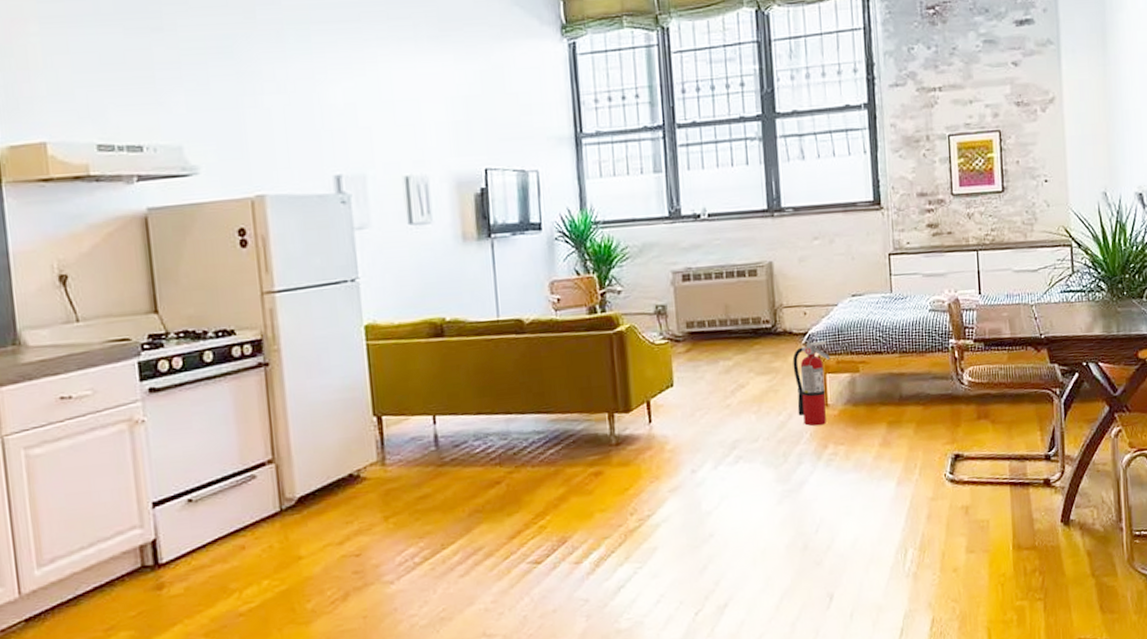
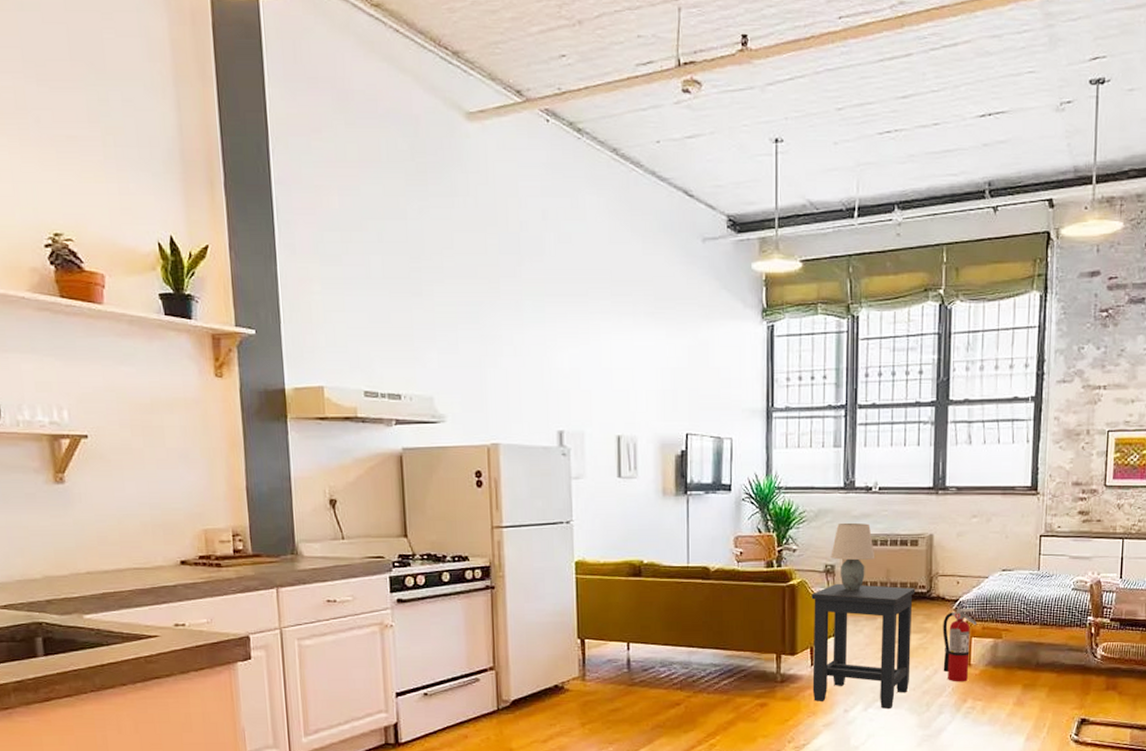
side table: none [642,323,762,465] -> present [811,583,916,710]
table lamp: none [660,255,711,333] -> present [831,522,875,591]

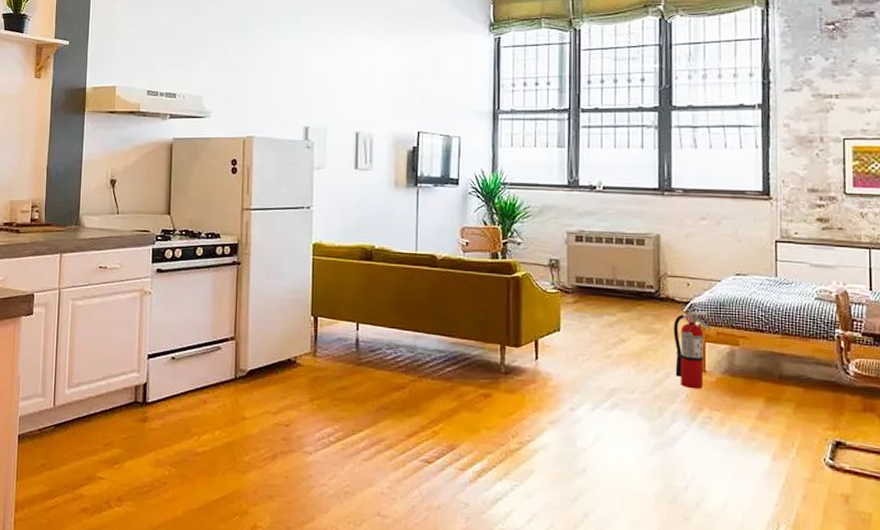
side table: present [811,583,916,710] -> none [536,278,643,412]
table lamp: present [831,522,875,591] -> none [555,219,601,286]

